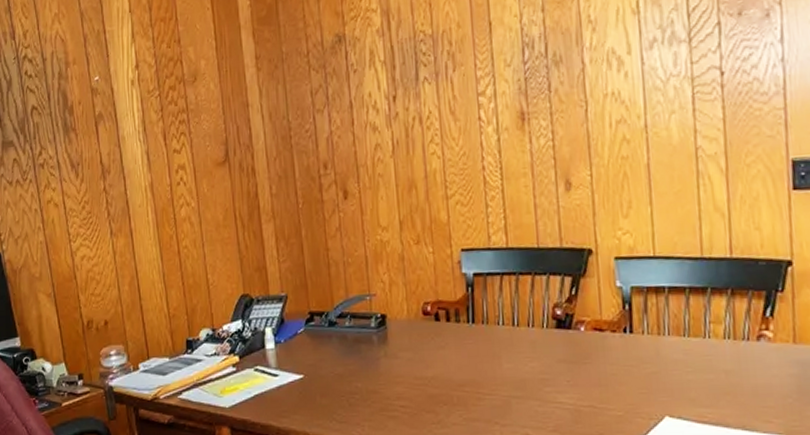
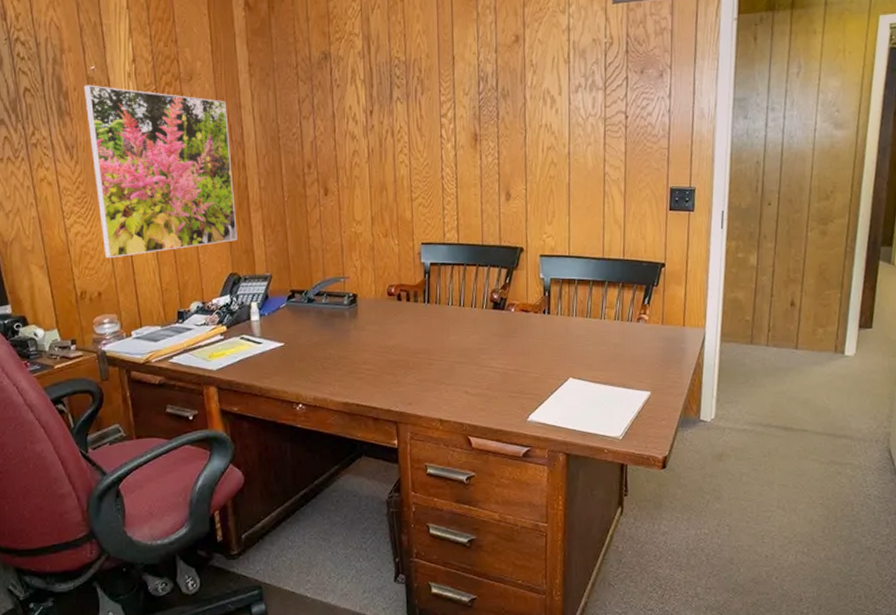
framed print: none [88,97,248,283] -> present [83,85,237,259]

